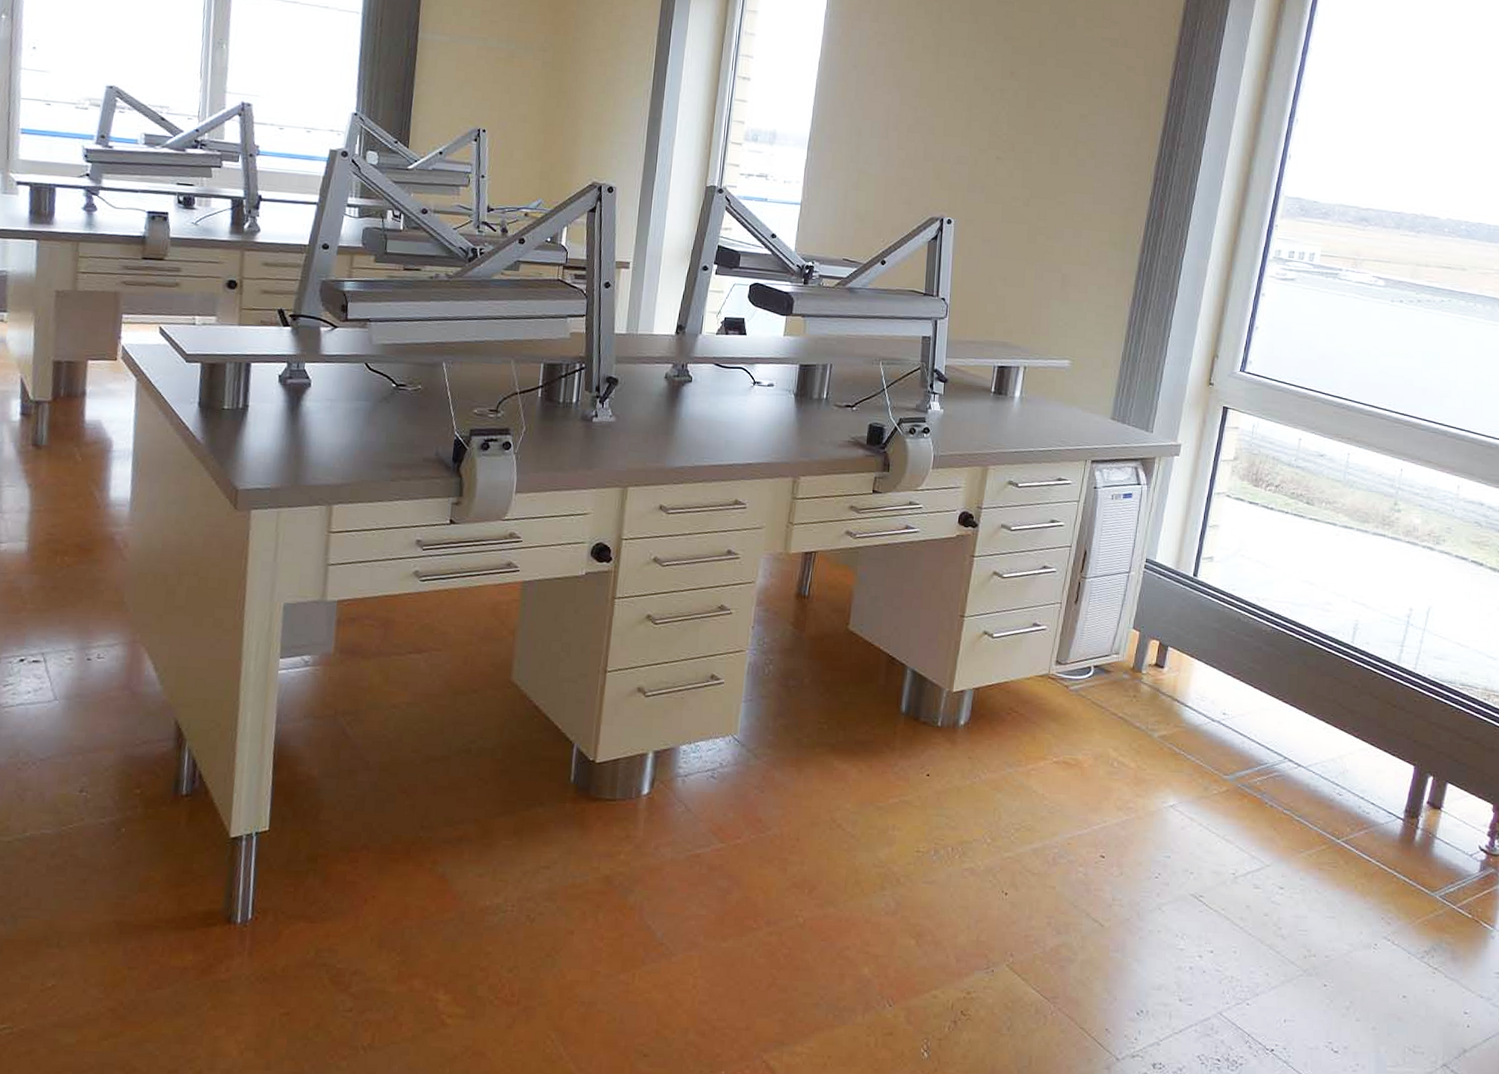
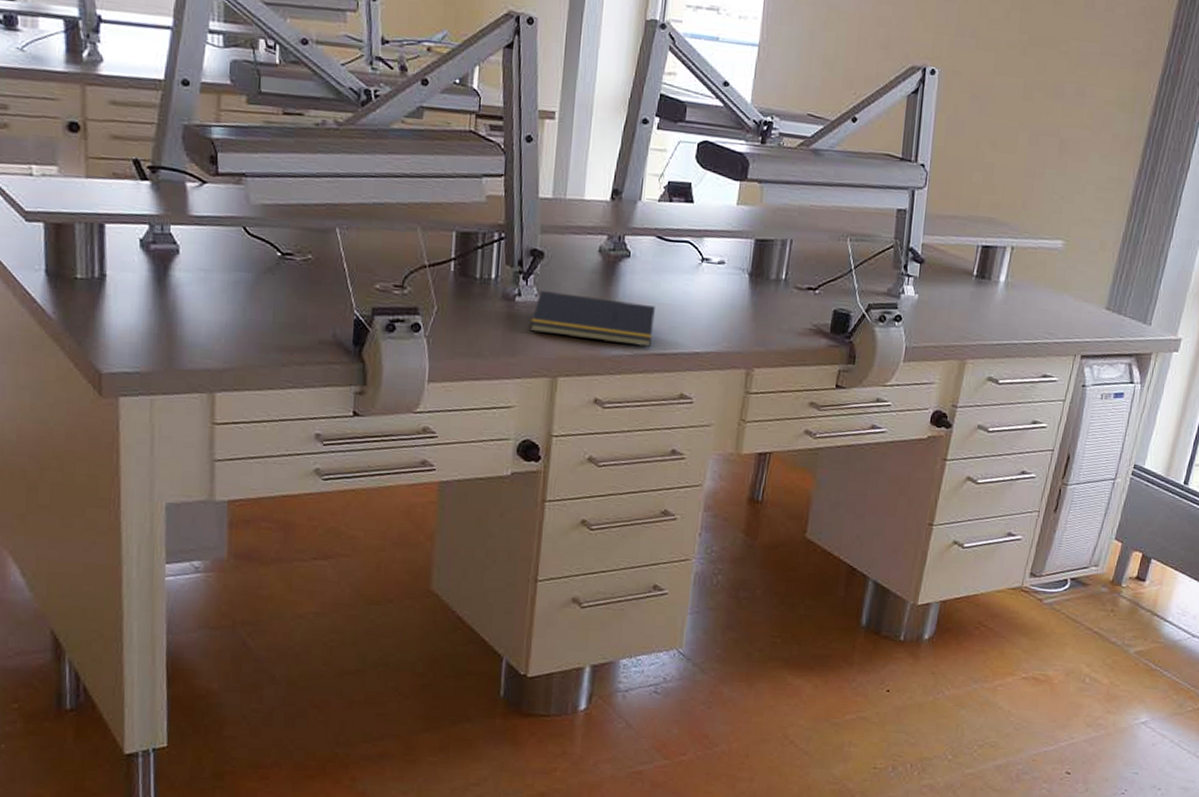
notepad: none [604,412,713,460] -> present [530,291,655,348]

